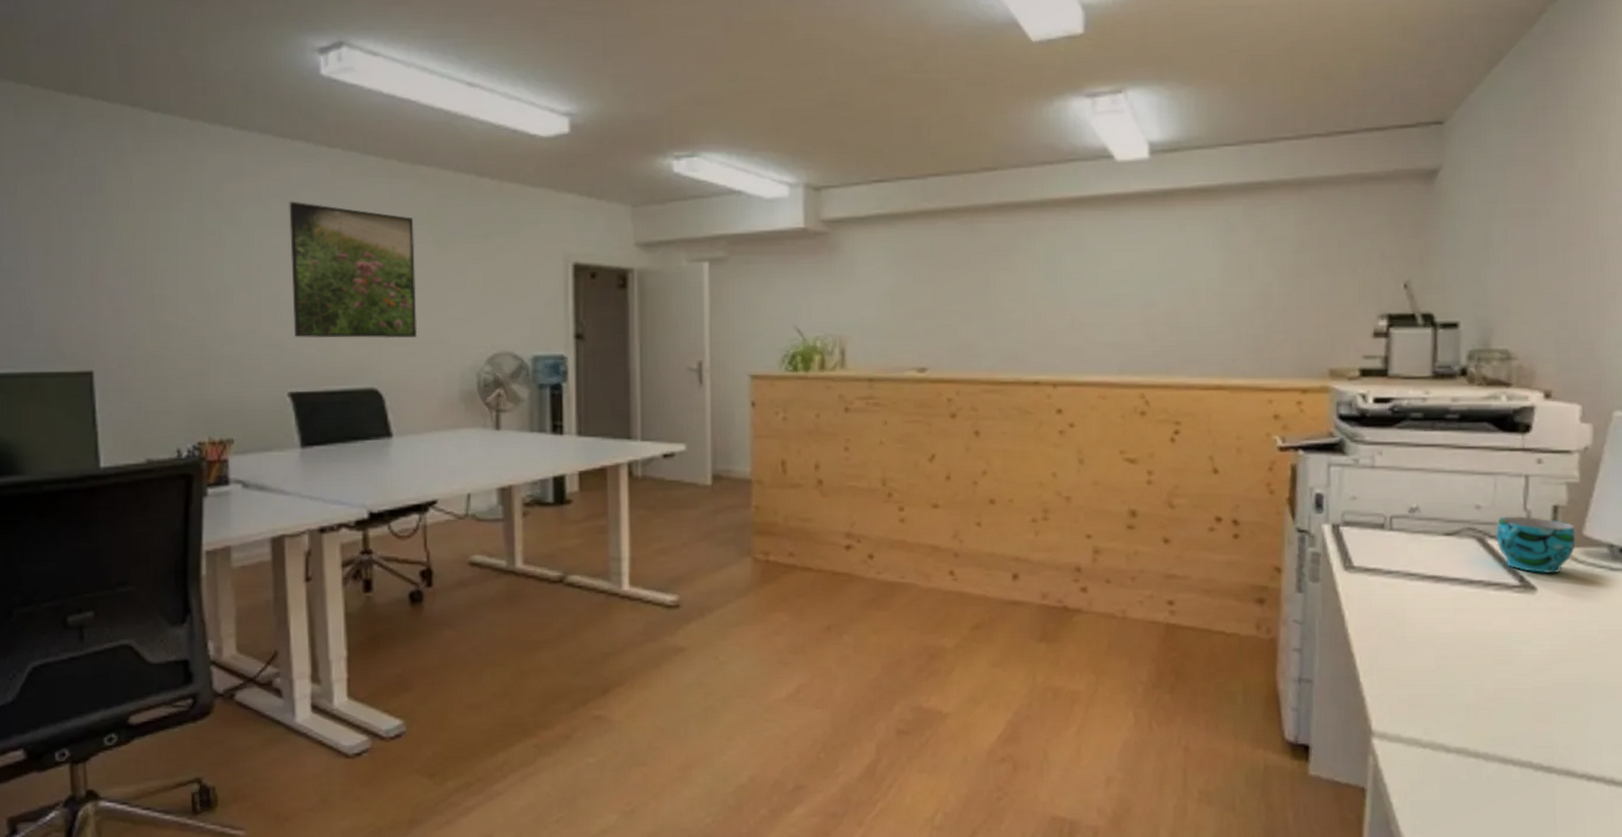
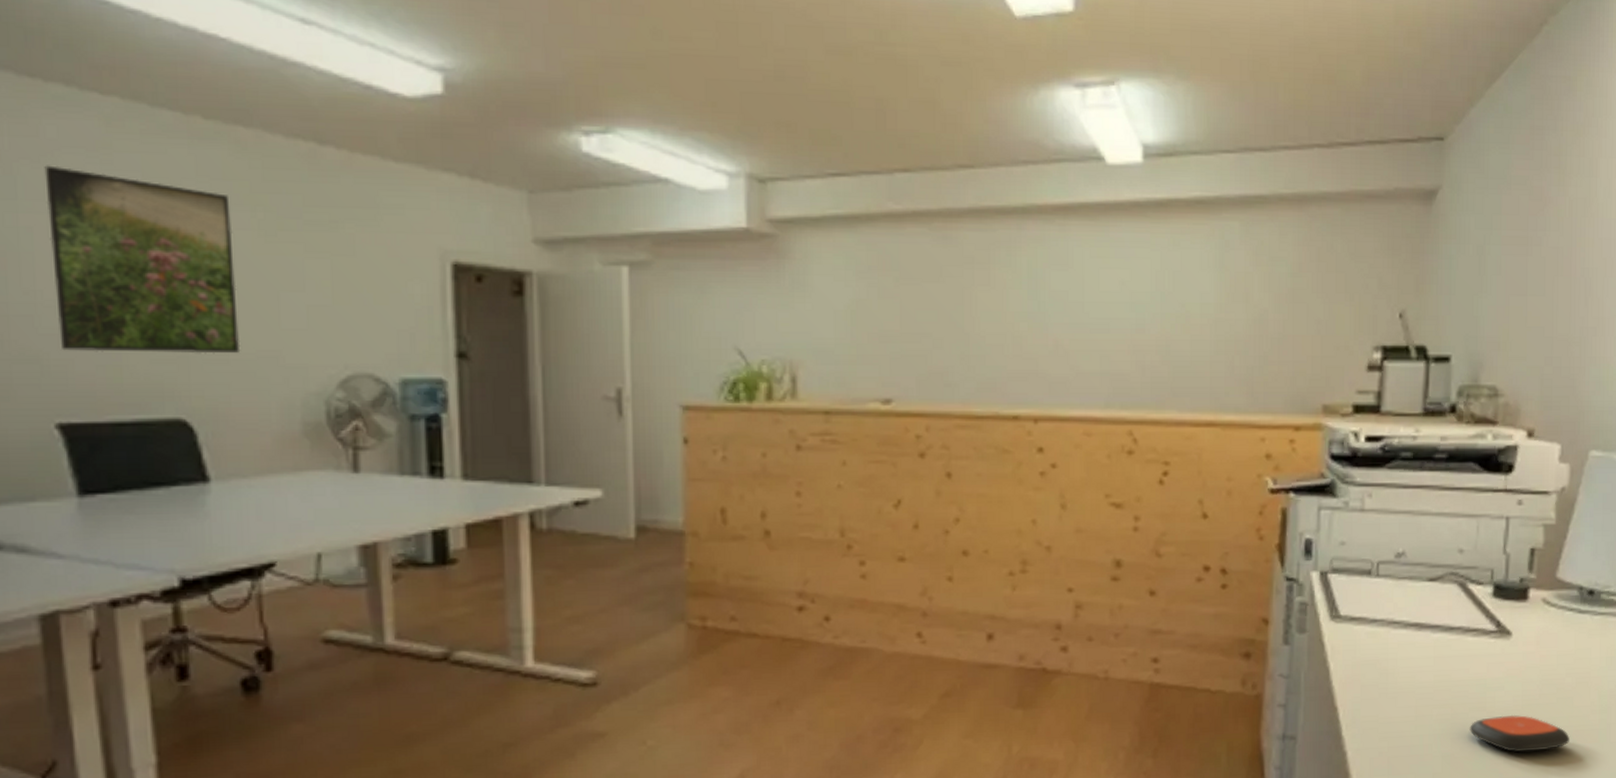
remote control: none [1495,669,1606,707] -> present [1470,714,1569,752]
cup: present [1496,516,1576,573] -> none [1477,559,1549,617]

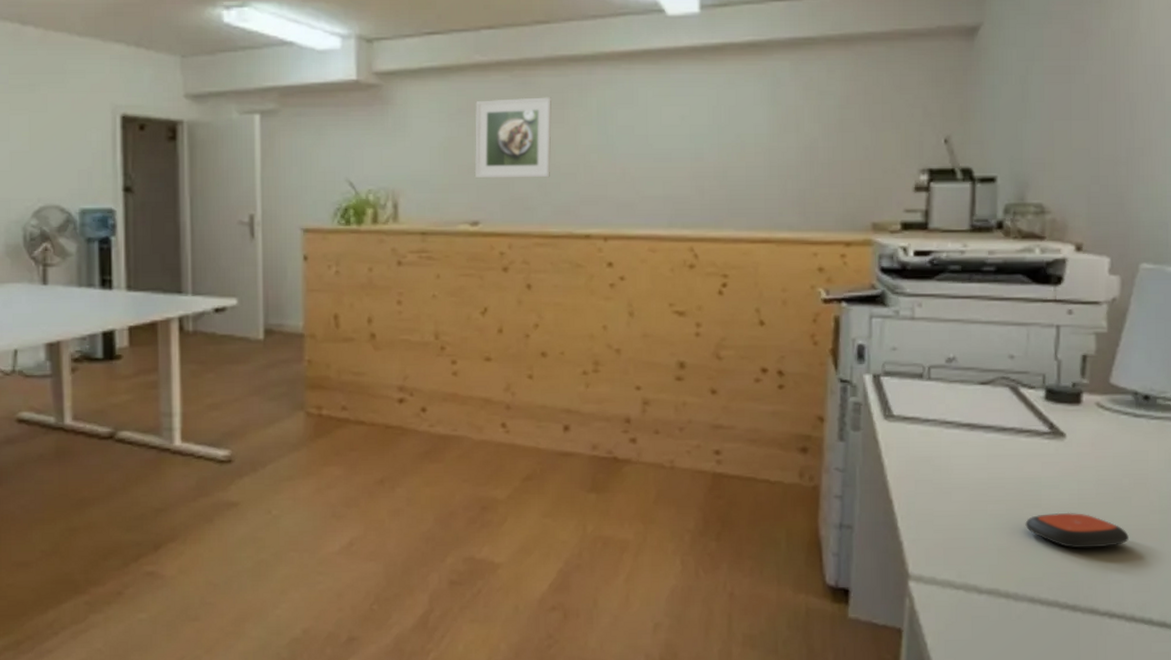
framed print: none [886,254,976,349] -> present [474,97,552,179]

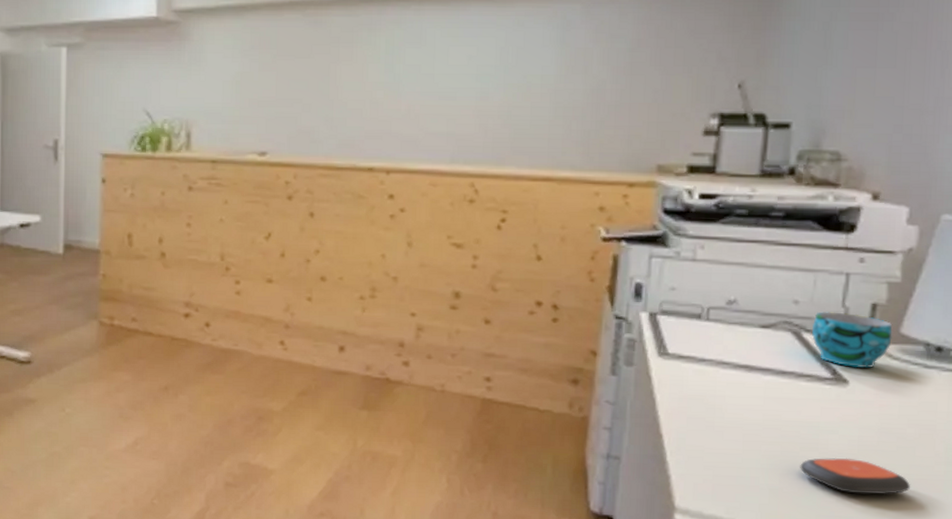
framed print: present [474,97,552,179] -> none [264,35,341,113]
cup: none [1028,365,1103,420] -> present [812,312,893,368]

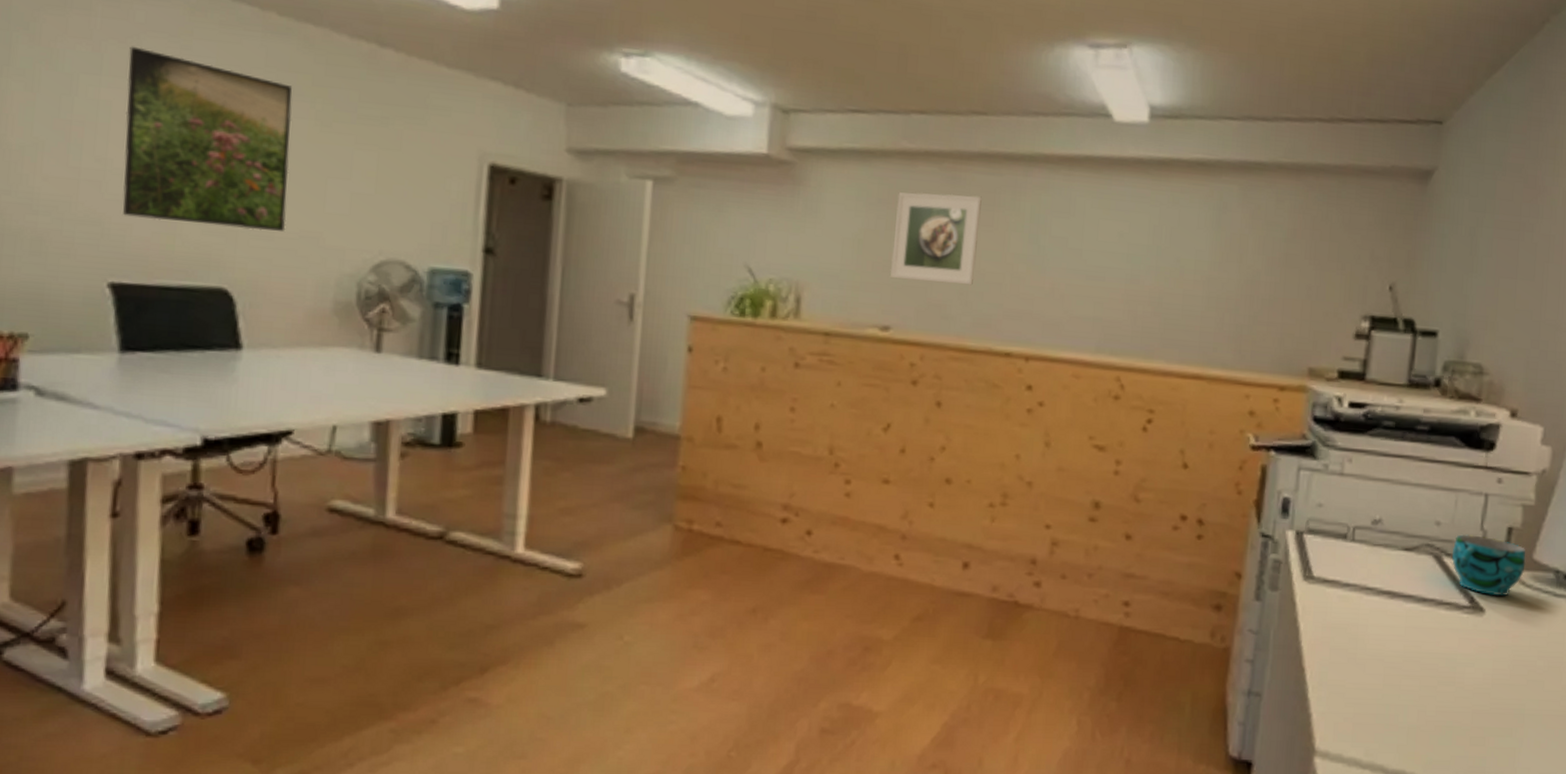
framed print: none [264,35,341,113] -> present [889,192,982,286]
remote control: present [800,457,910,495] -> none [1437,692,1539,733]

